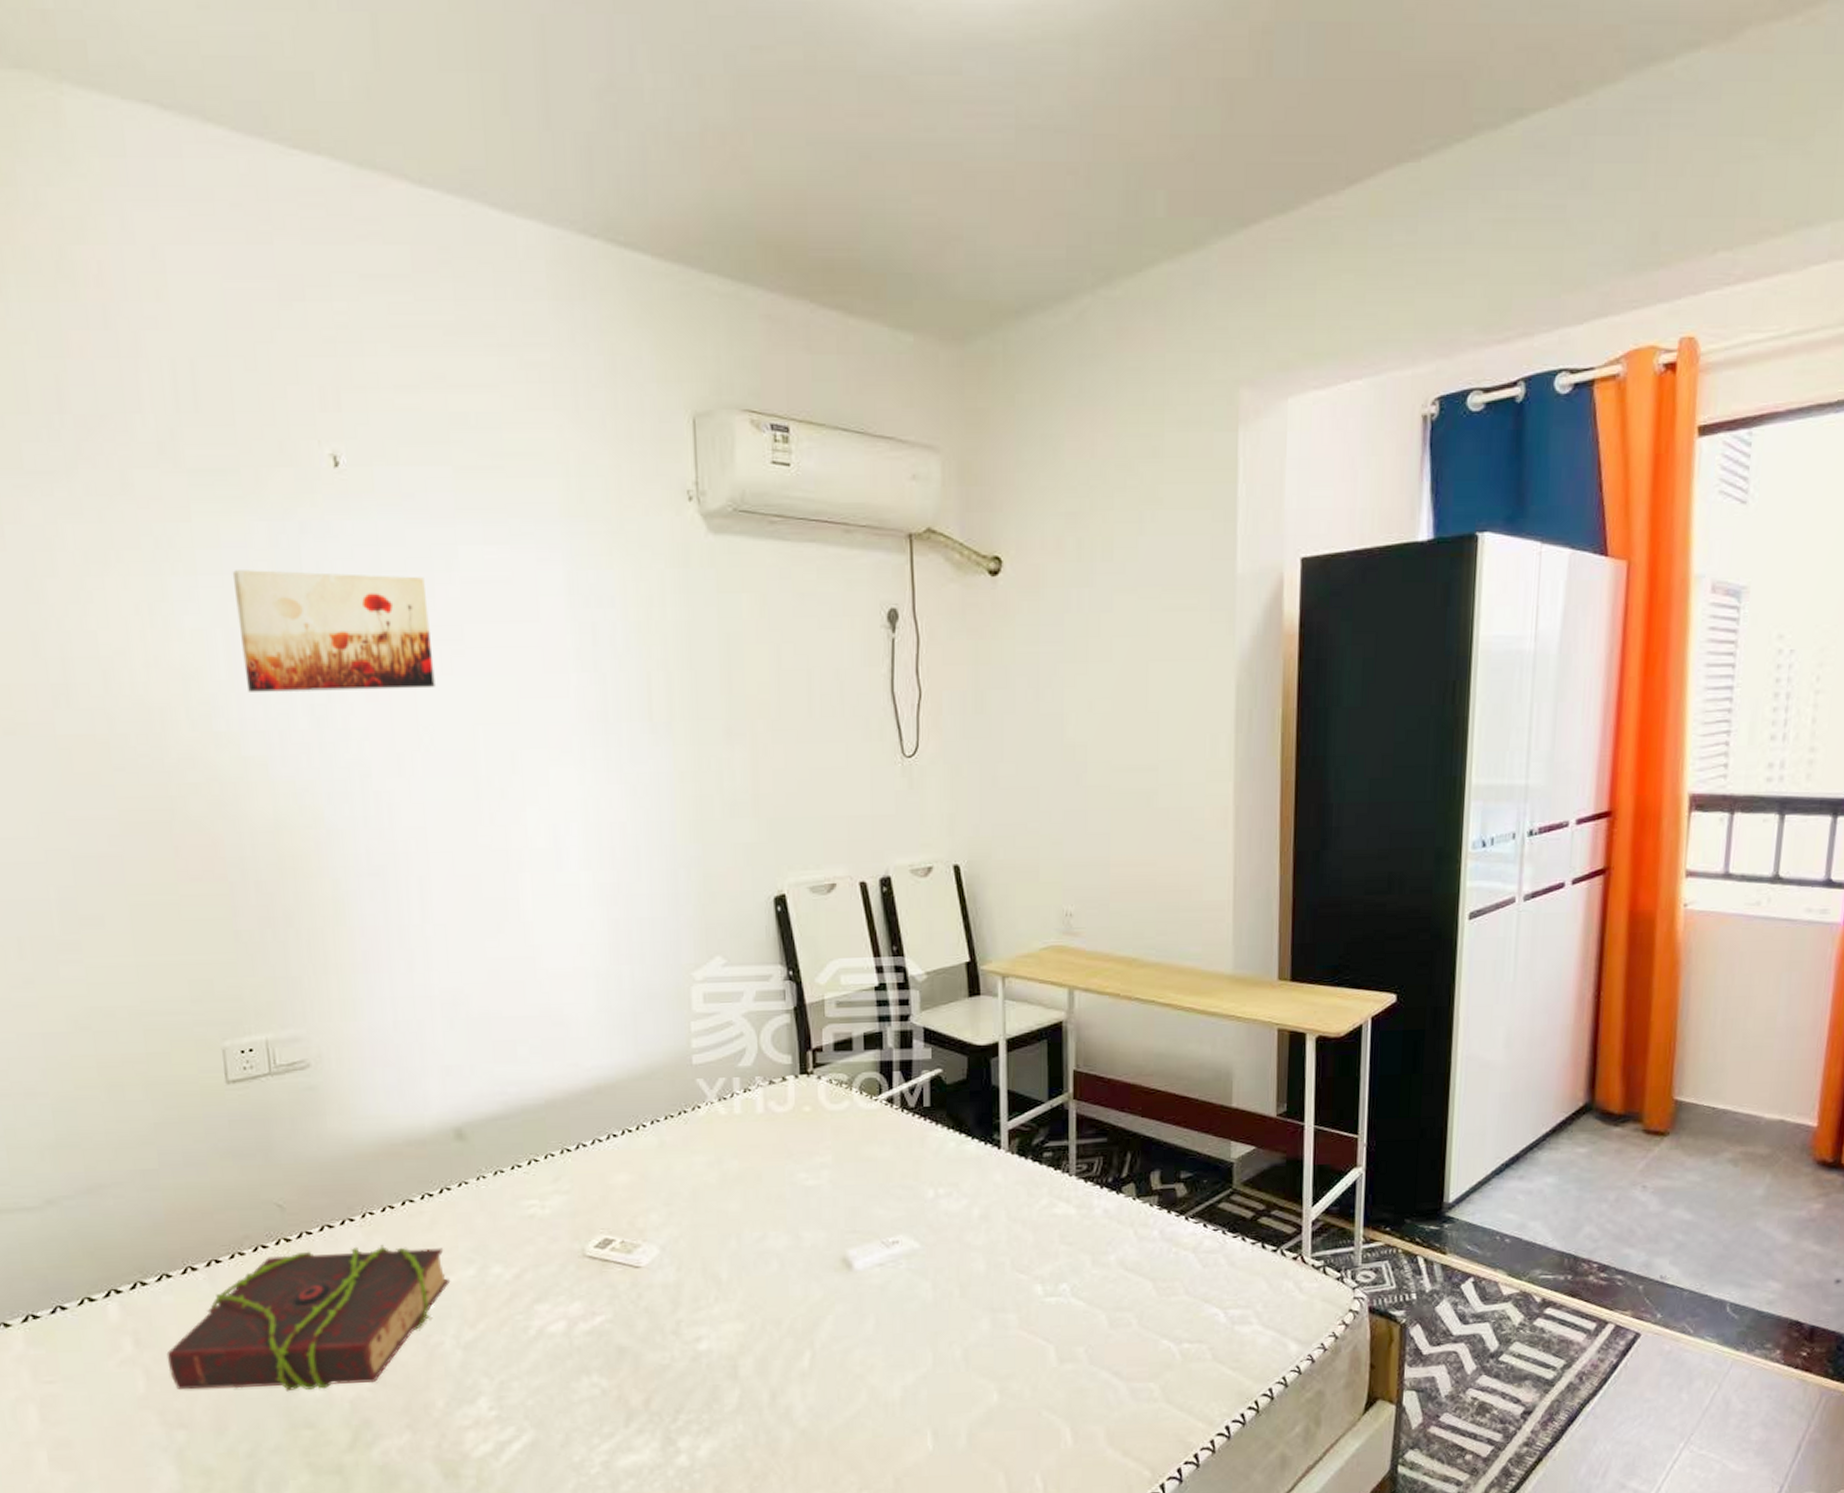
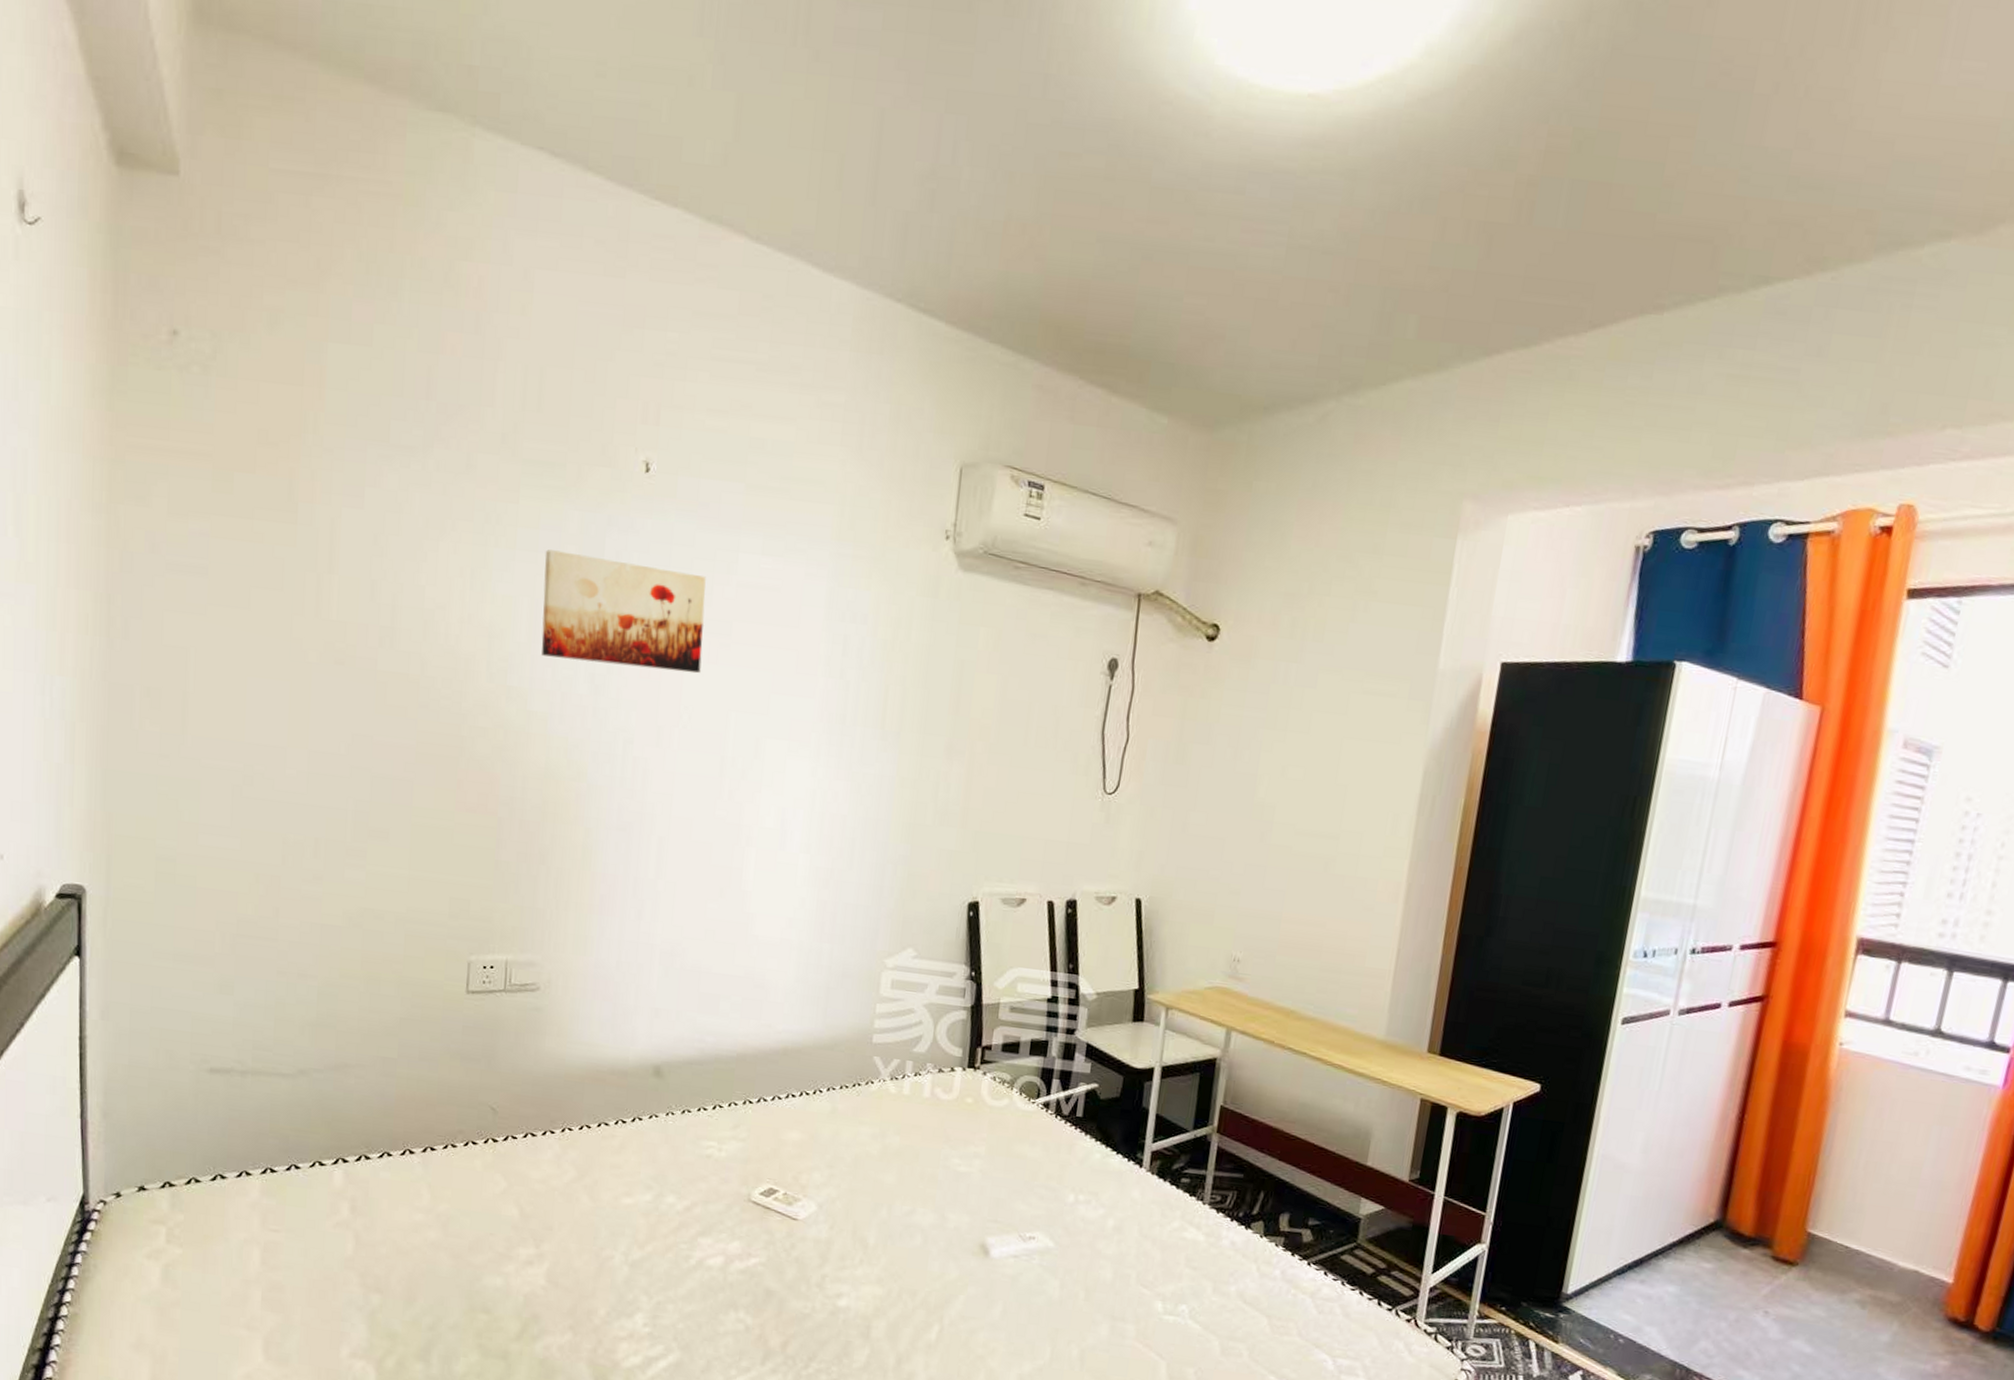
book: present [166,1245,451,1392] -> none [375,1152,629,1282]

